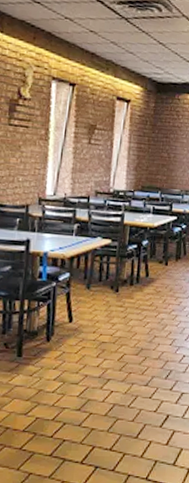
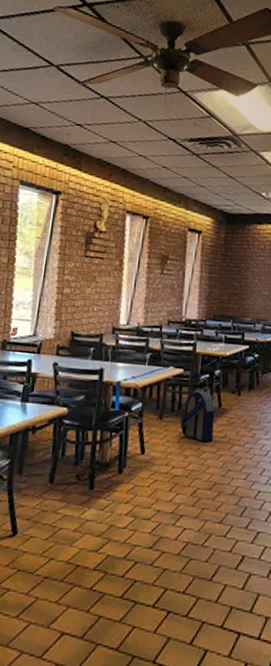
backpack: none [107,260,143,311] -> present [180,390,216,443]

